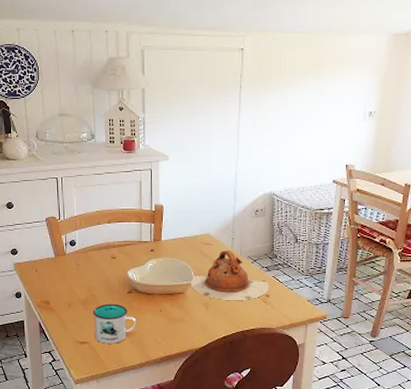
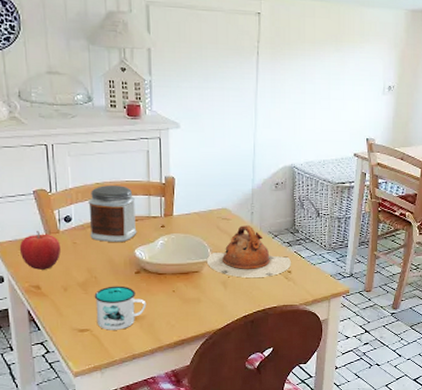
fruit: none [33,253,67,287] -> present [19,231,61,270]
jar: none [90,213,130,265] -> present [88,185,137,243]

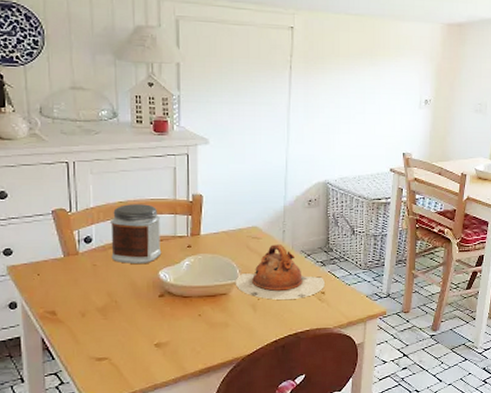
fruit: present [19,231,61,270] -> none [35,253,80,294]
mug: present [94,285,147,330] -> none [114,310,170,359]

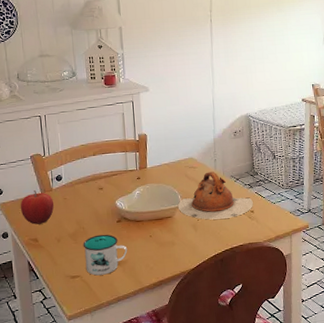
fruit: none [35,253,80,294] -> present [20,190,54,225]
jar: present [110,204,162,265] -> none [75,145,117,196]
mug: none [114,310,170,359] -> present [83,234,128,276]

